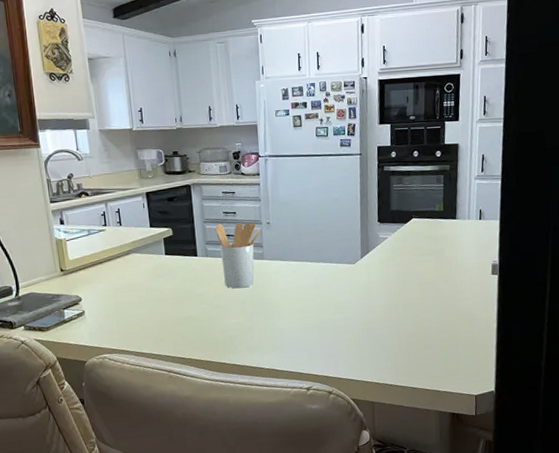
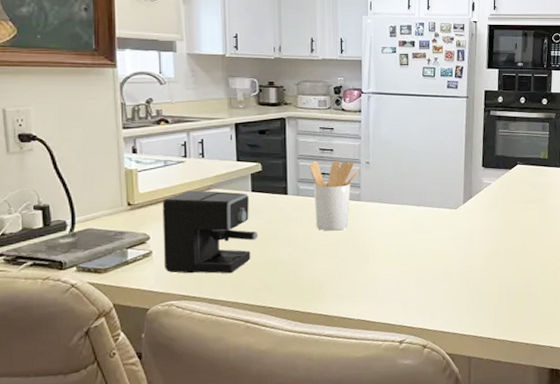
coffee maker: none [89,255,174,330] -> present [162,190,258,274]

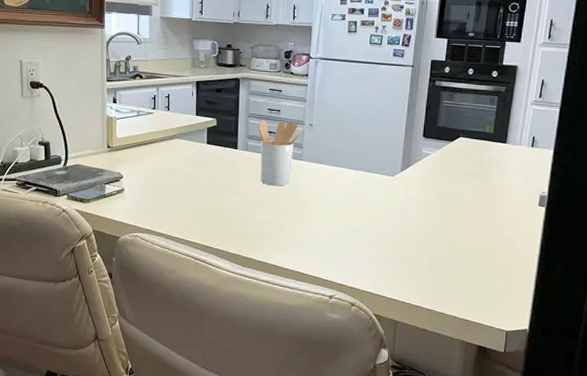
coffee maker: present [162,190,258,274] -> none [133,138,210,215]

